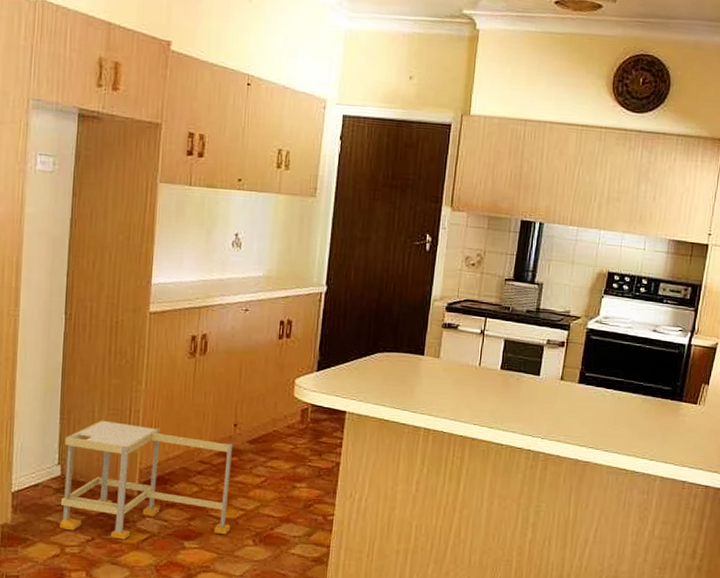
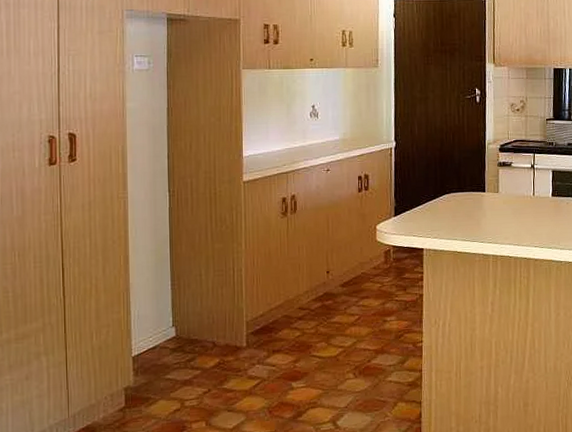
step stool: present [60,420,232,540] -> none [177,281,333,388]

